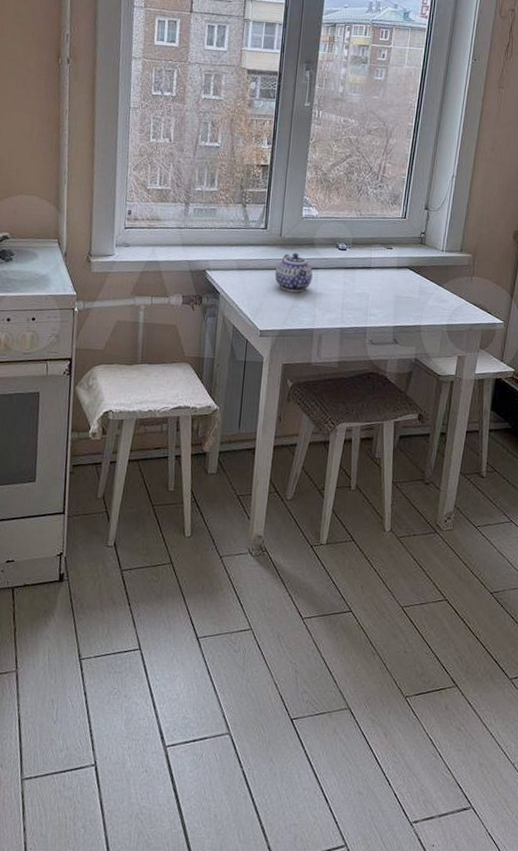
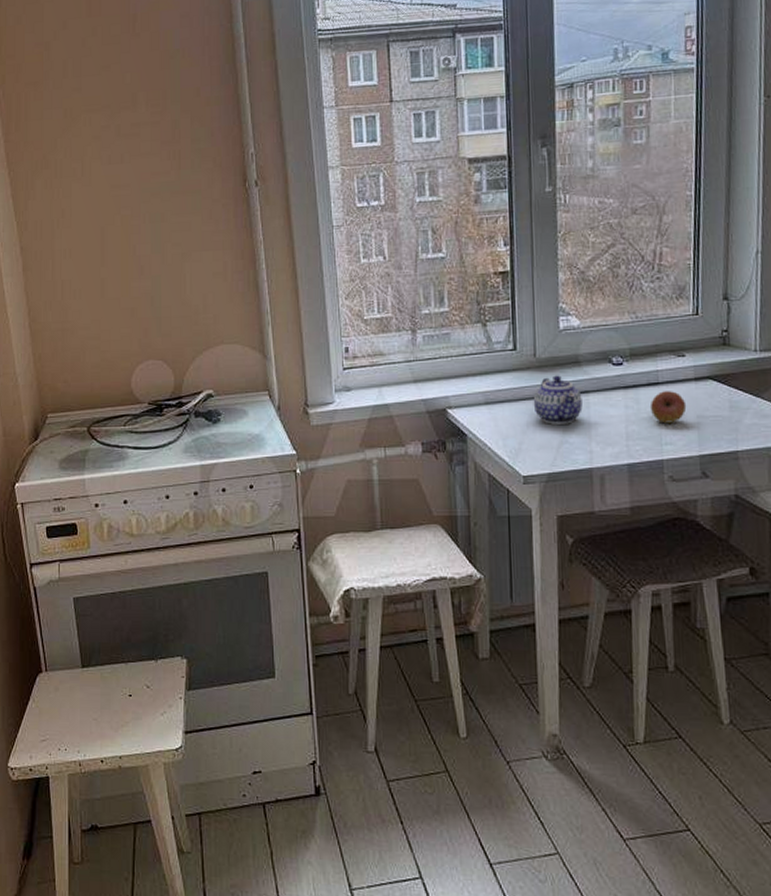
fruit: none [363,274,389,300] -> present [651,391,687,424]

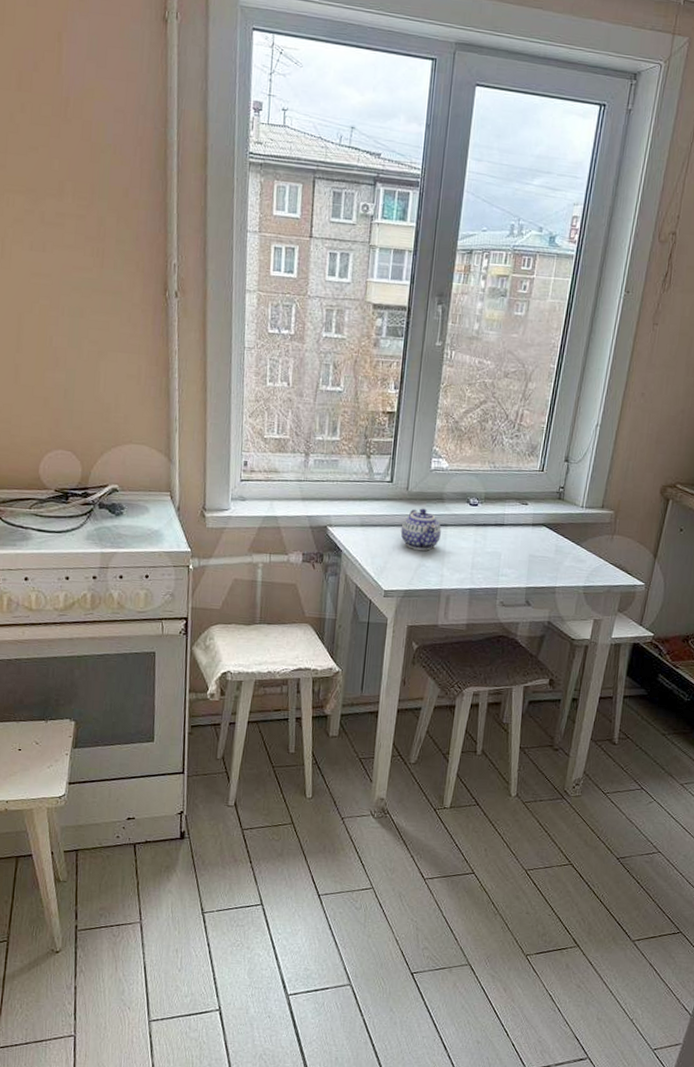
fruit: present [651,391,687,424] -> none [494,532,523,559]

